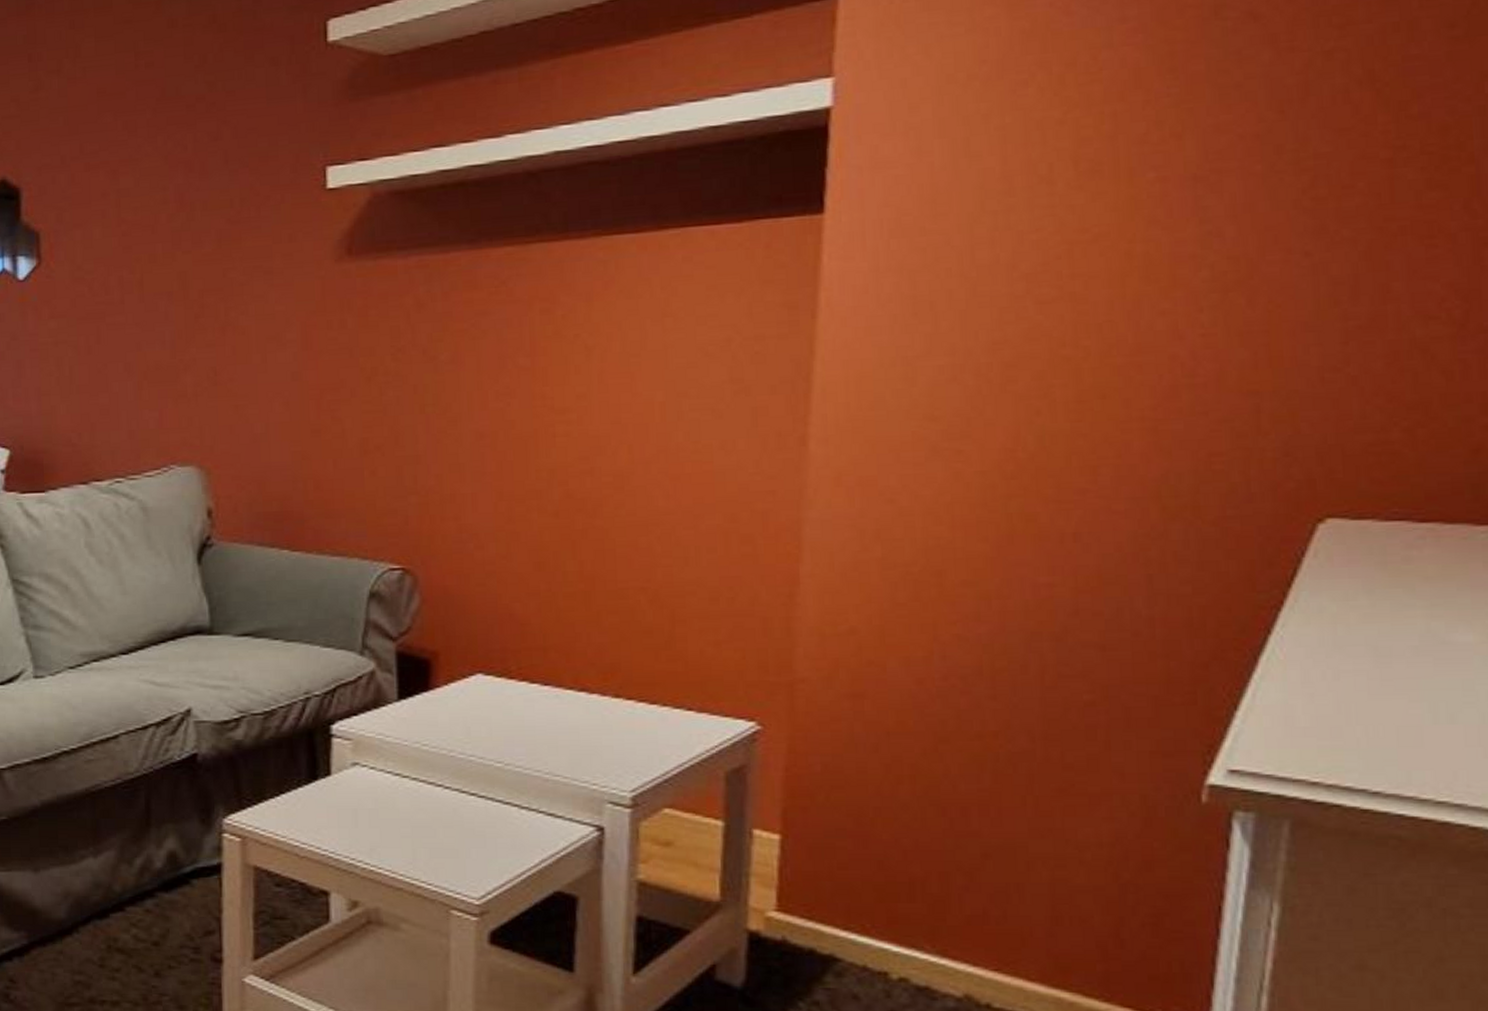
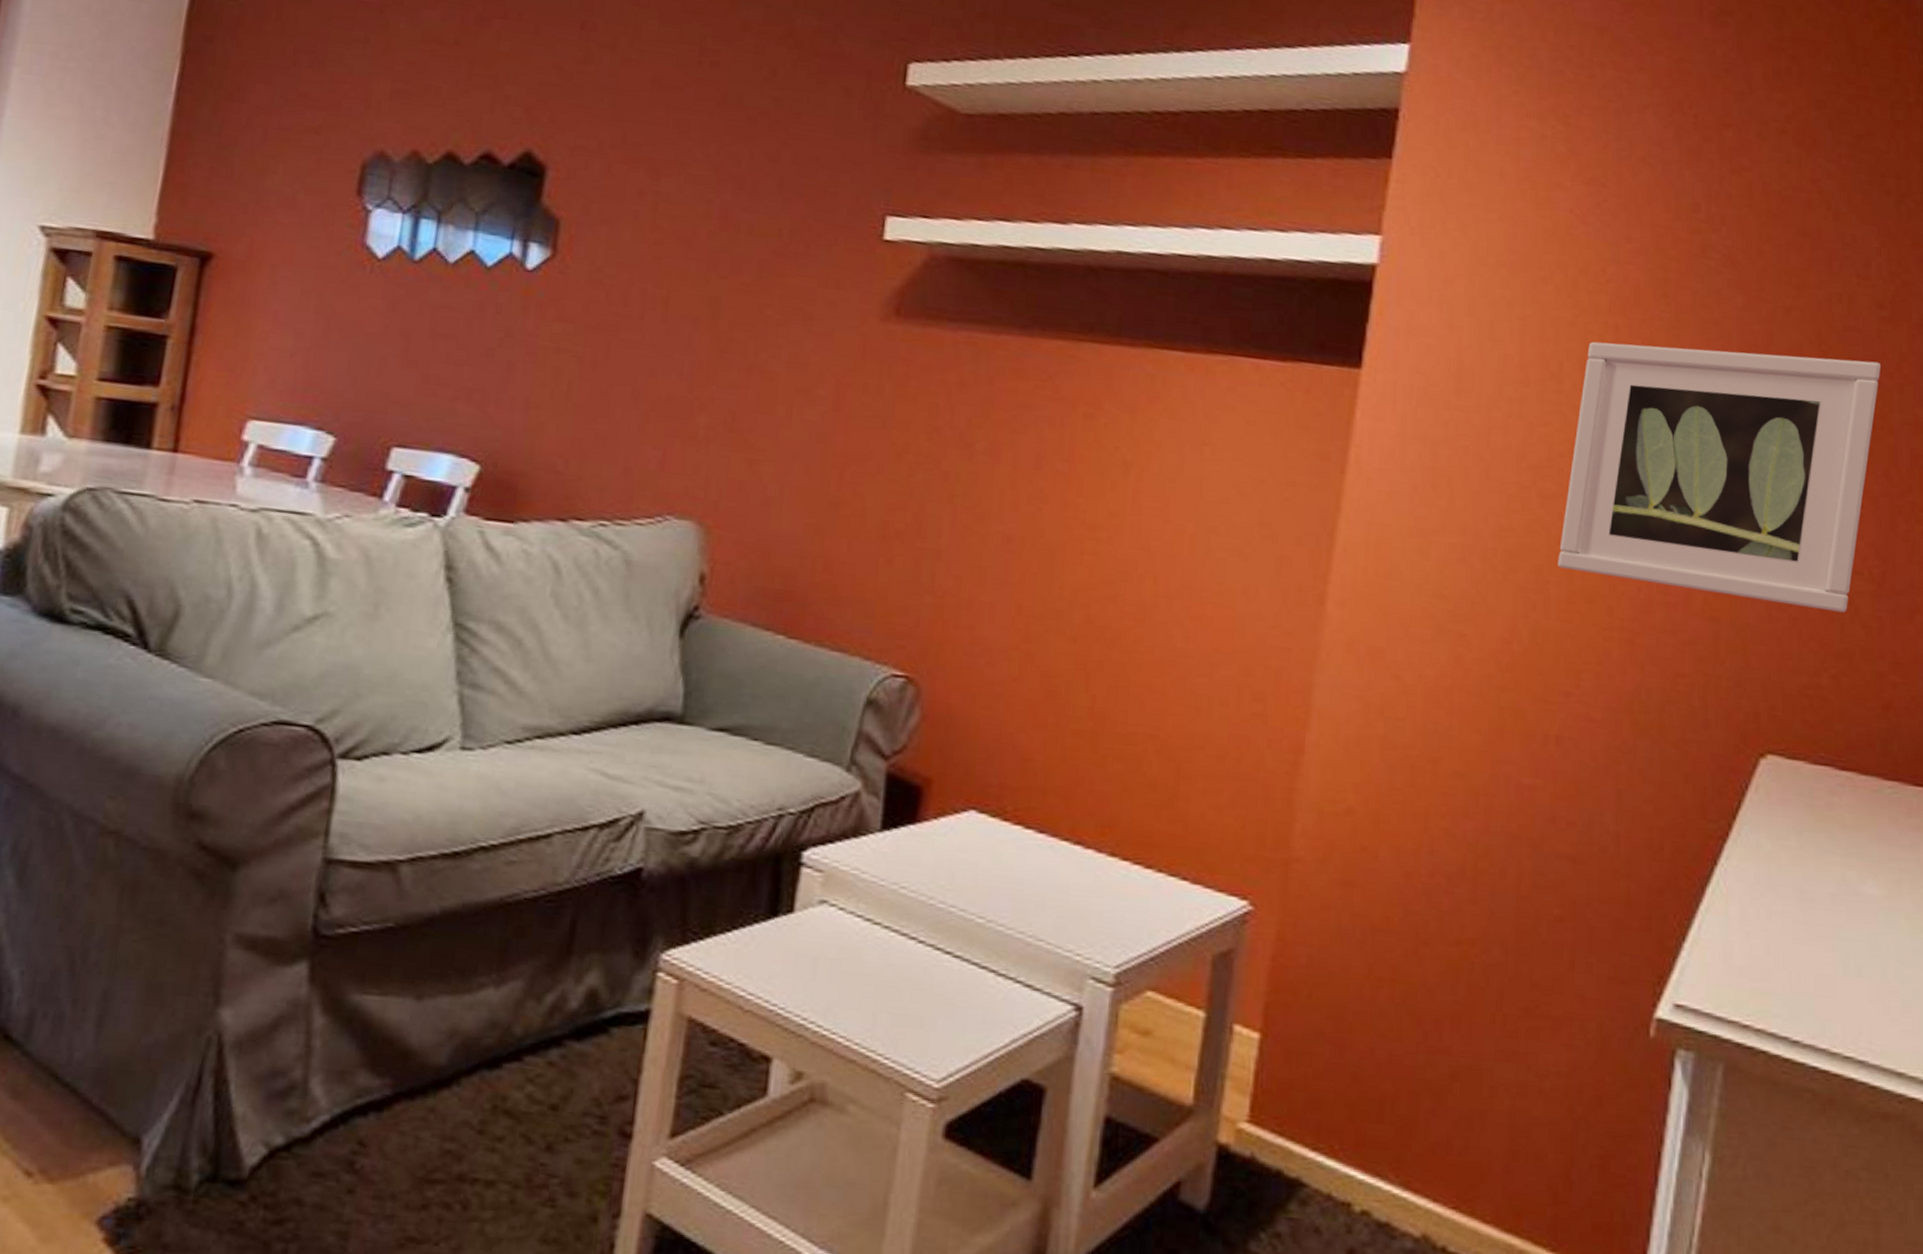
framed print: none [1062,87,1454,370] -> present [1558,341,1880,613]

